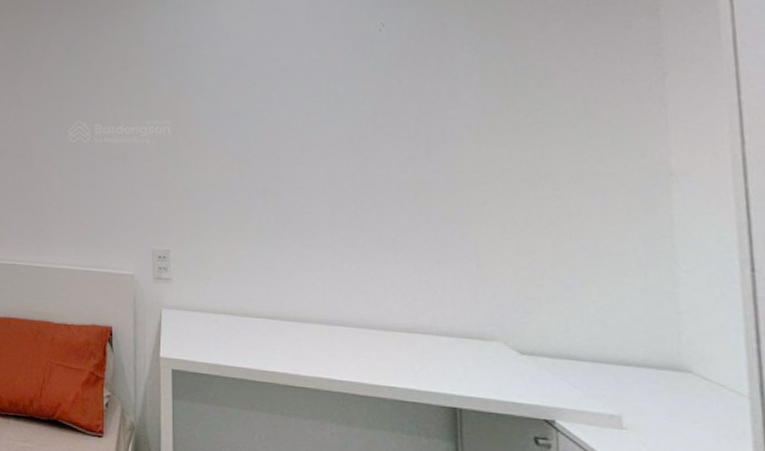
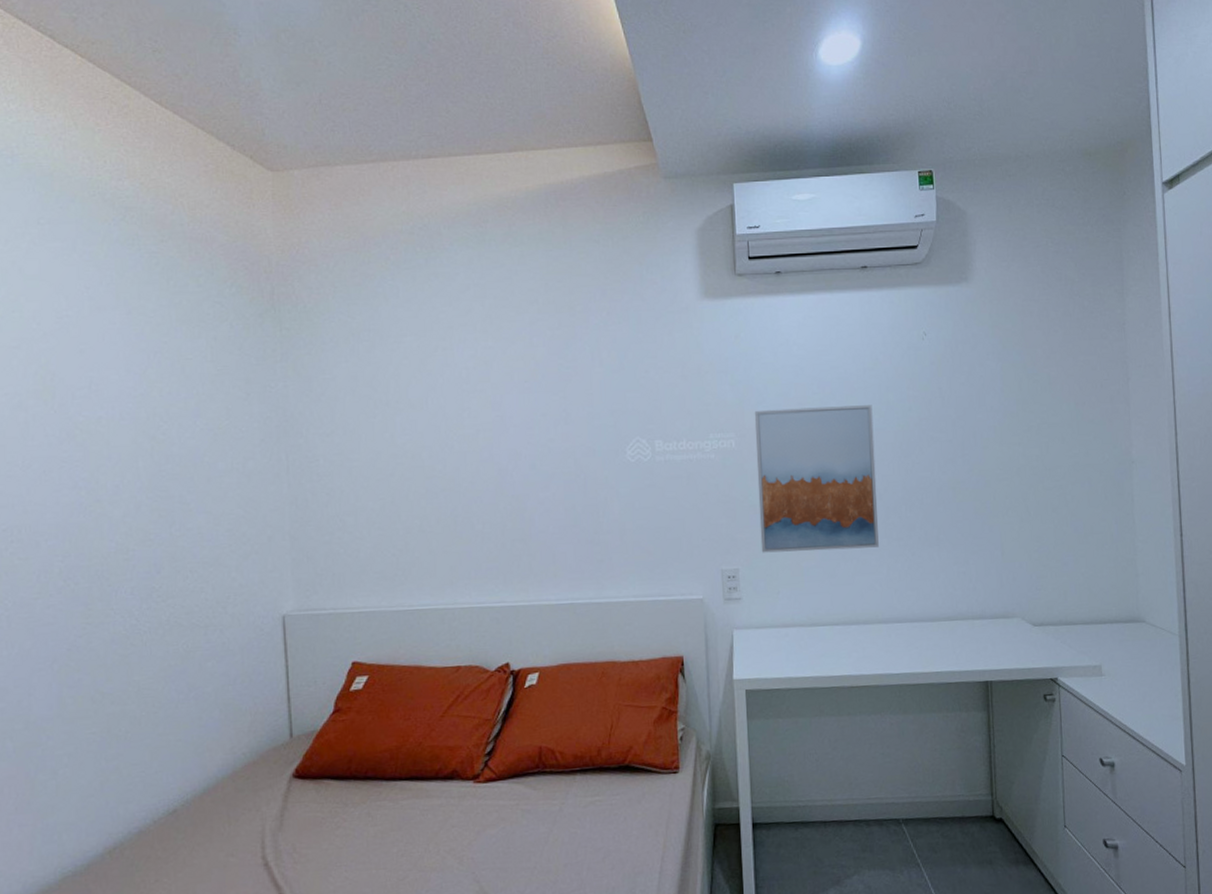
wall art: none [191,97,323,244] -> present [754,405,879,553]

